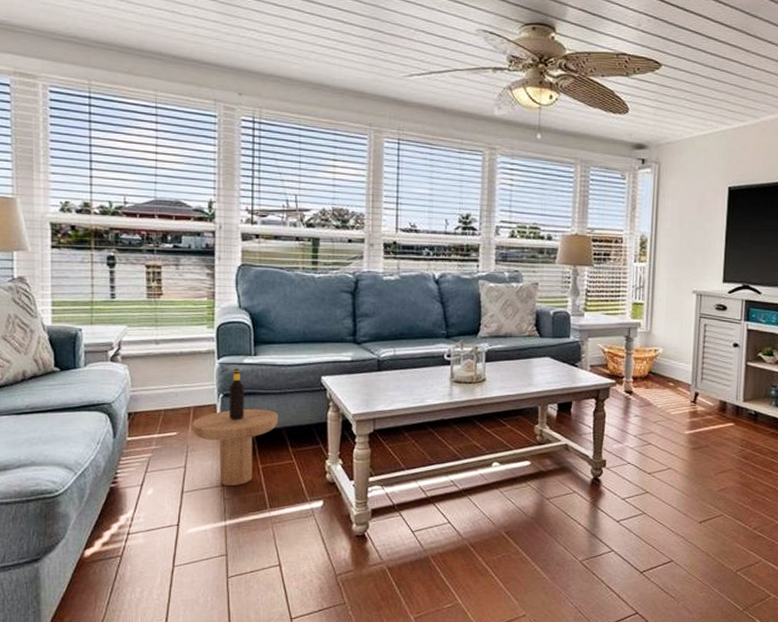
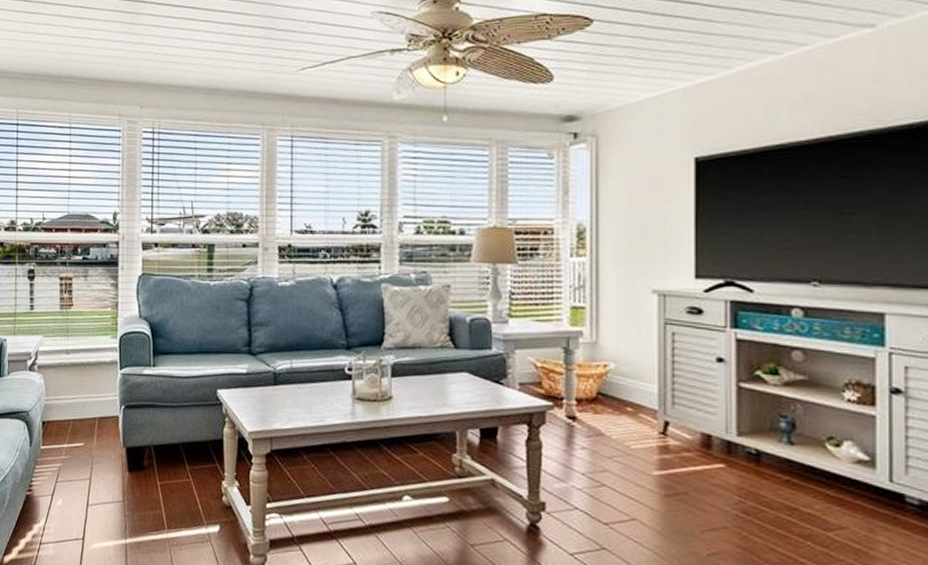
side table: present [192,368,279,487] -> none [97,379,176,503]

